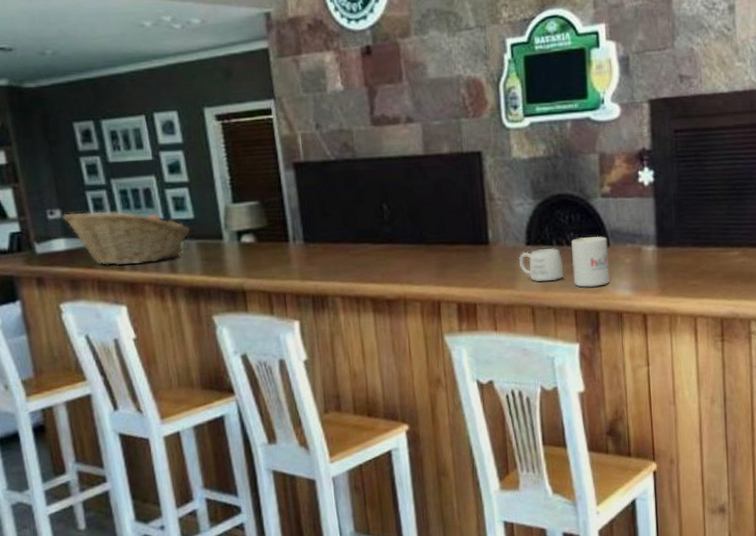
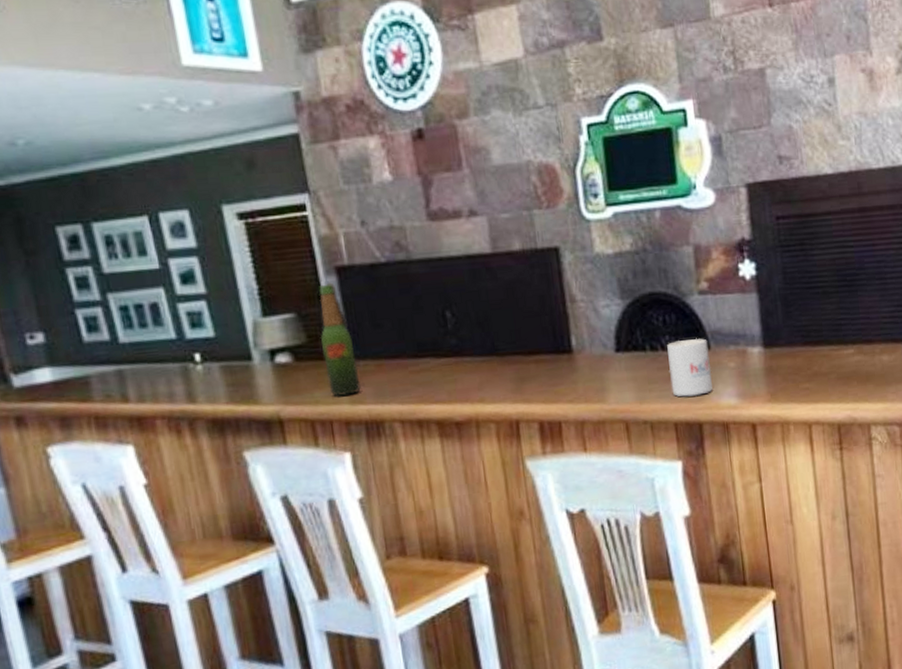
fruit basket: present [62,211,190,266] -> none [45,331,211,399]
beer bottle: none [278,176,310,274] -> present [319,282,361,397]
mug: present [518,247,564,283] -> none [607,353,661,394]

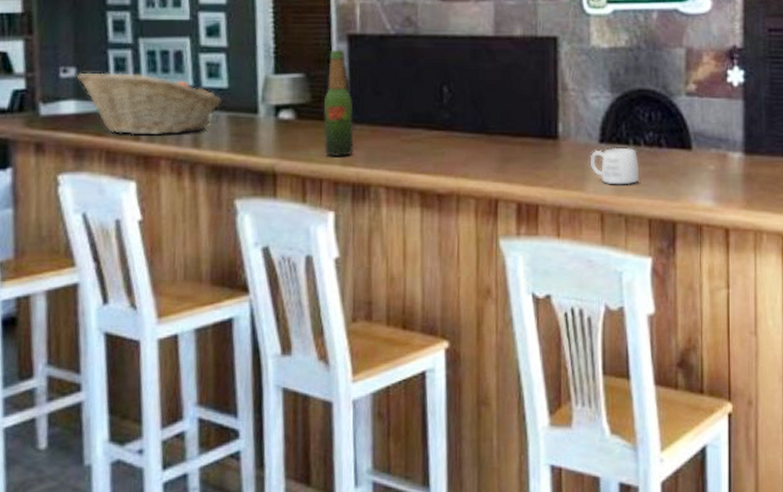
fruit basket: none [45,331,211,399] -> present [76,72,221,135]
mug: none [607,353,661,394] -> present [589,147,640,185]
mug: present [667,338,713,397] -> none [649,137,691,194]

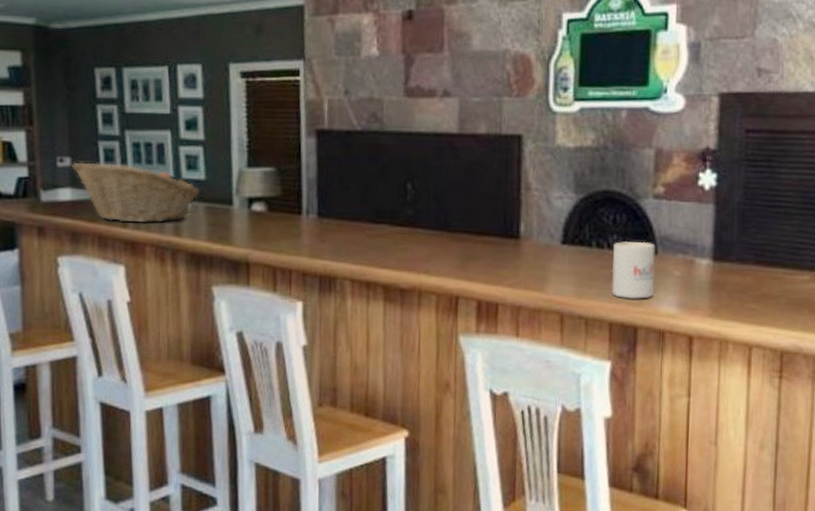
beer bottle: present [323,48,354,157] -> none [293,143,322,250]
mug: present [589,147,640,185] -> none [551,249,602,288]
mug: none [649,137,691,194] -> present [611,241,655,299]

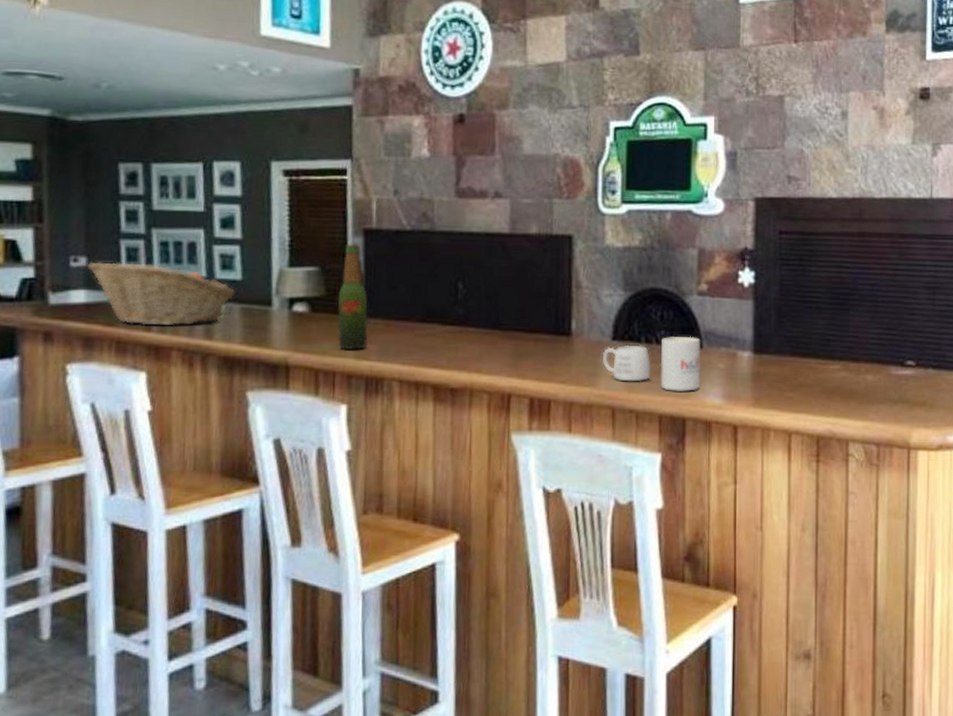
beer bottle: none [293,143,322,250] -> present [338,242,368,351]
mug: none [551,249,602,288] -> present [602,344,651,382]

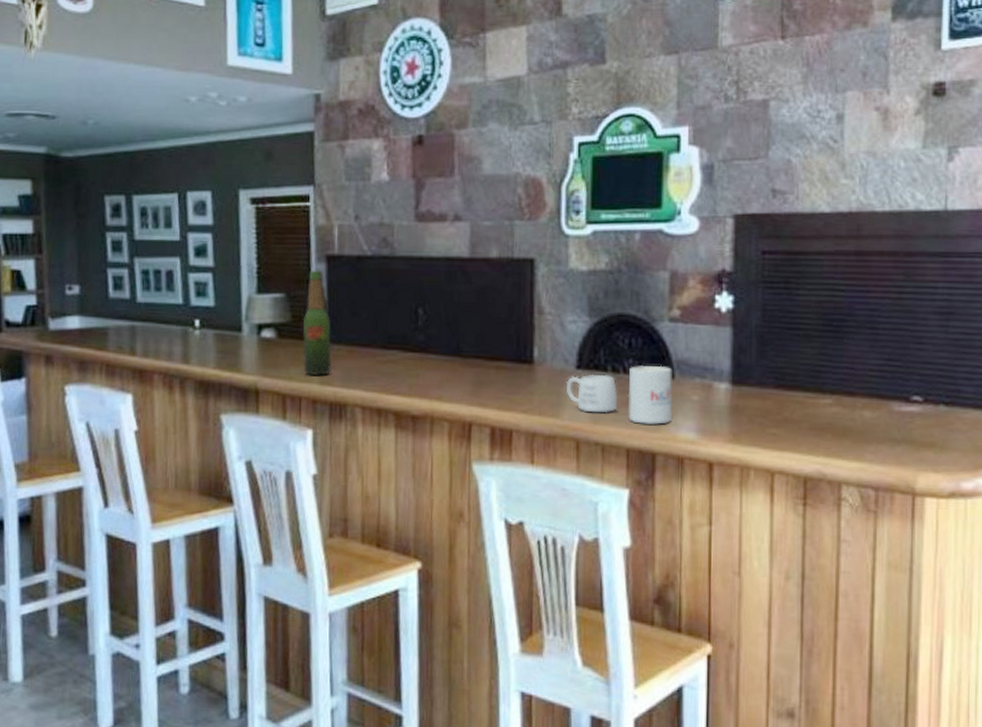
fruit basket: present [87,262,235,326] -> none [80,290,208,351]

